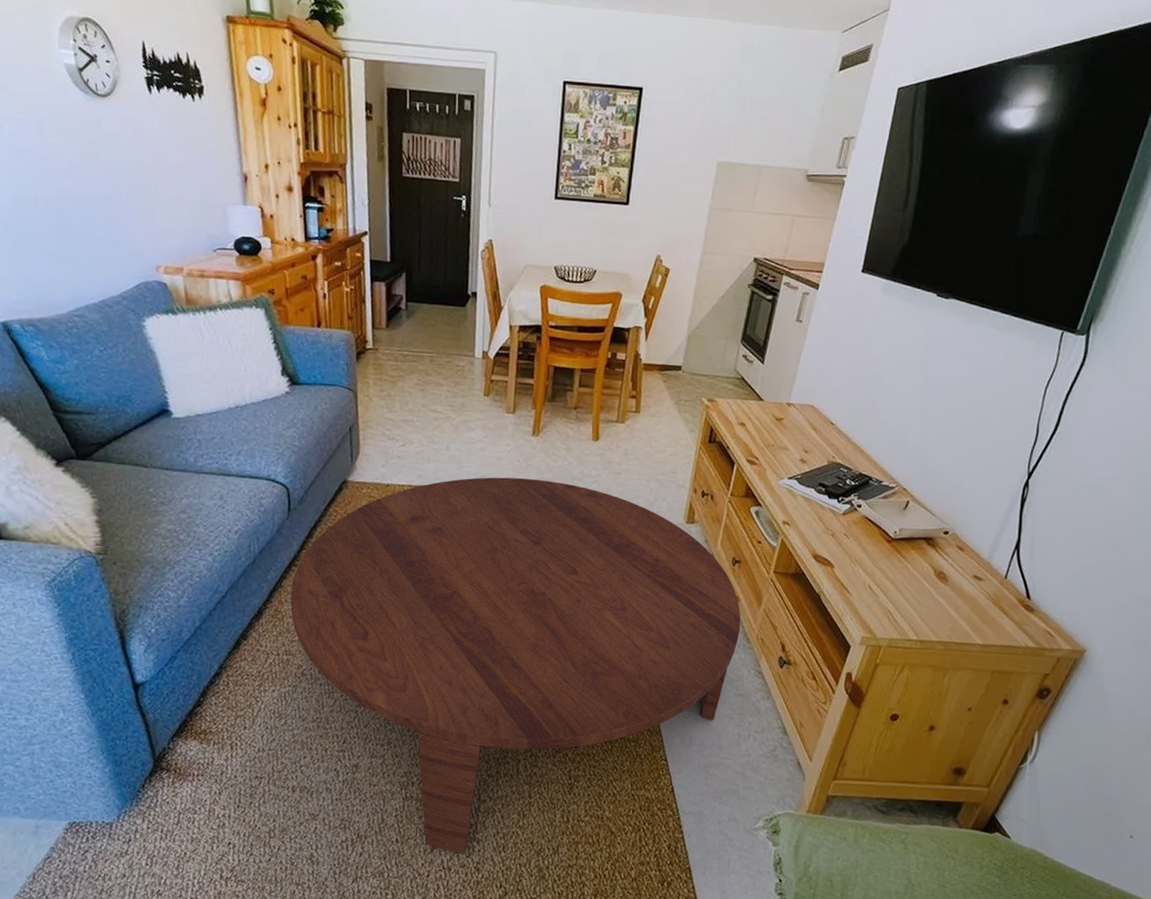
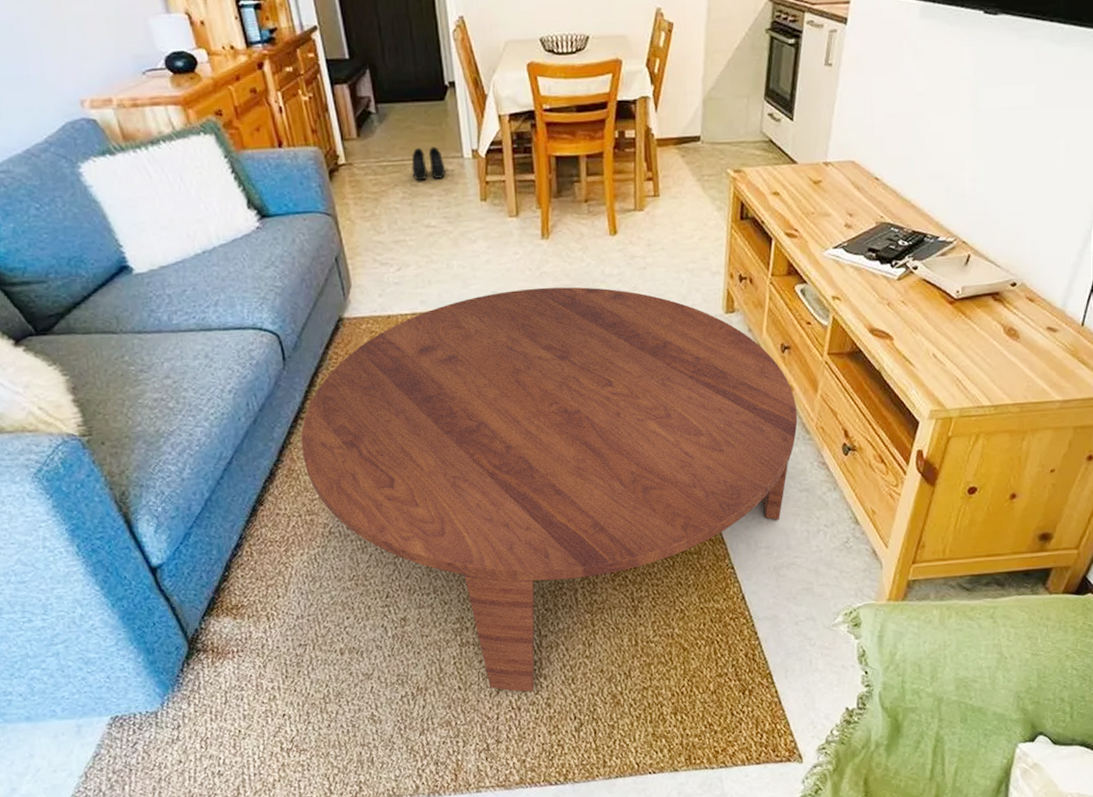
boots: none [428,343,457,372] -> present [411,146,445,181]

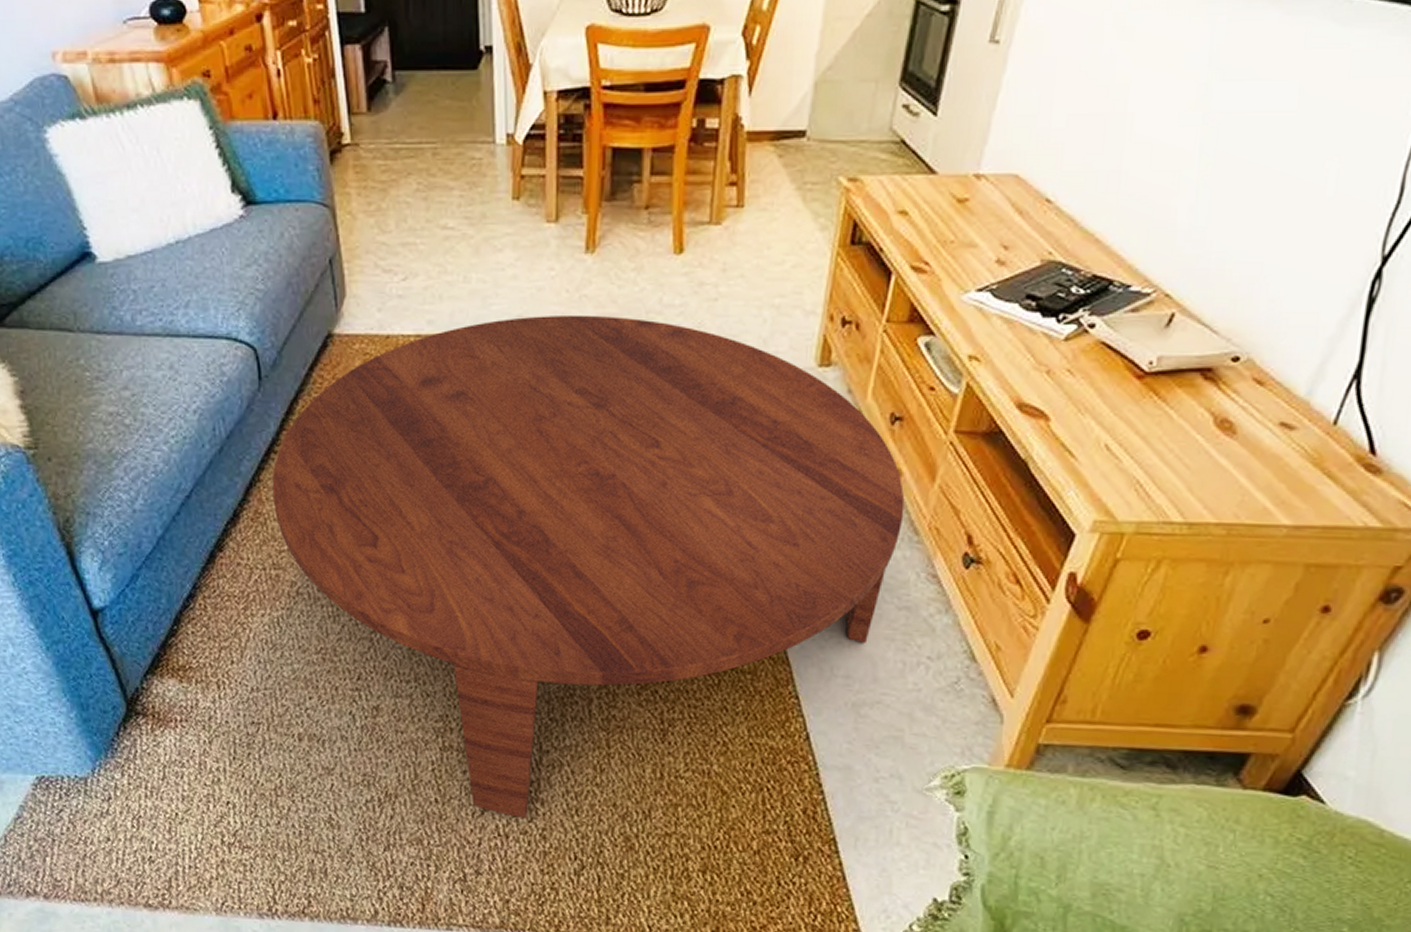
boots: present [411,146,445,181] -> none [430,127,471,170]

